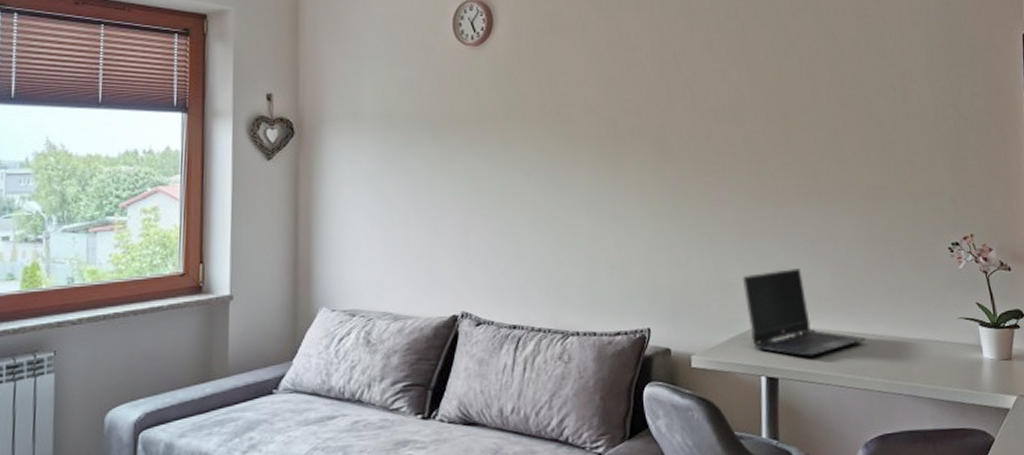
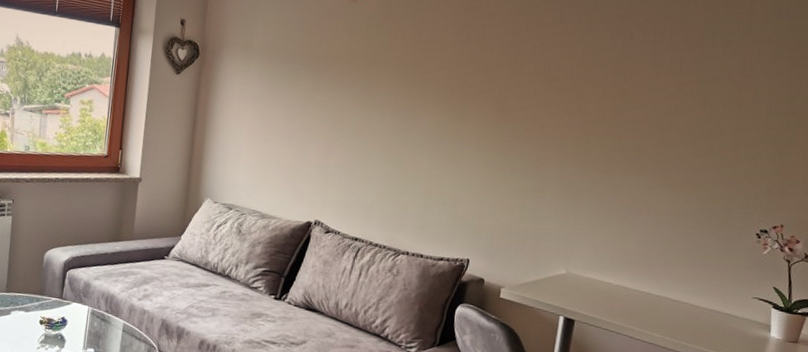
laptop computer: present [742,267,866,357] -> none [556,228,661,307]

